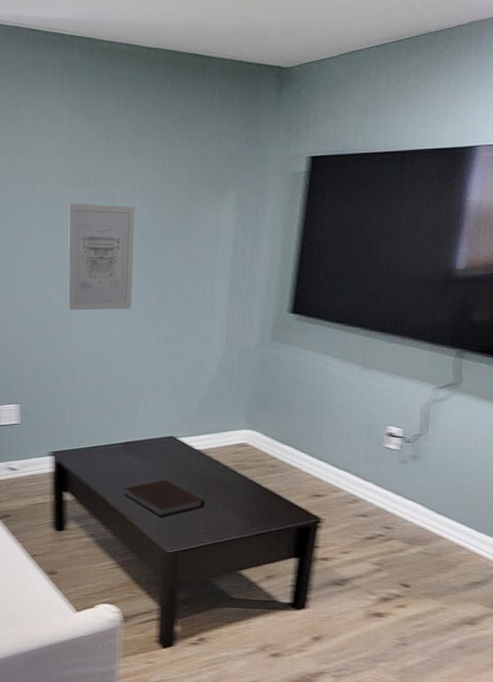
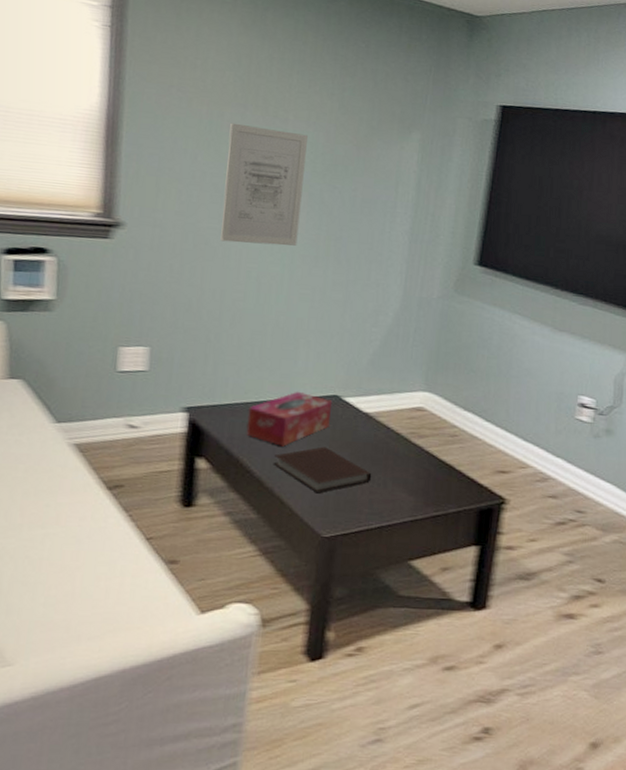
tissue box: none [101,434,168,481] -> present [246,391,332,447]

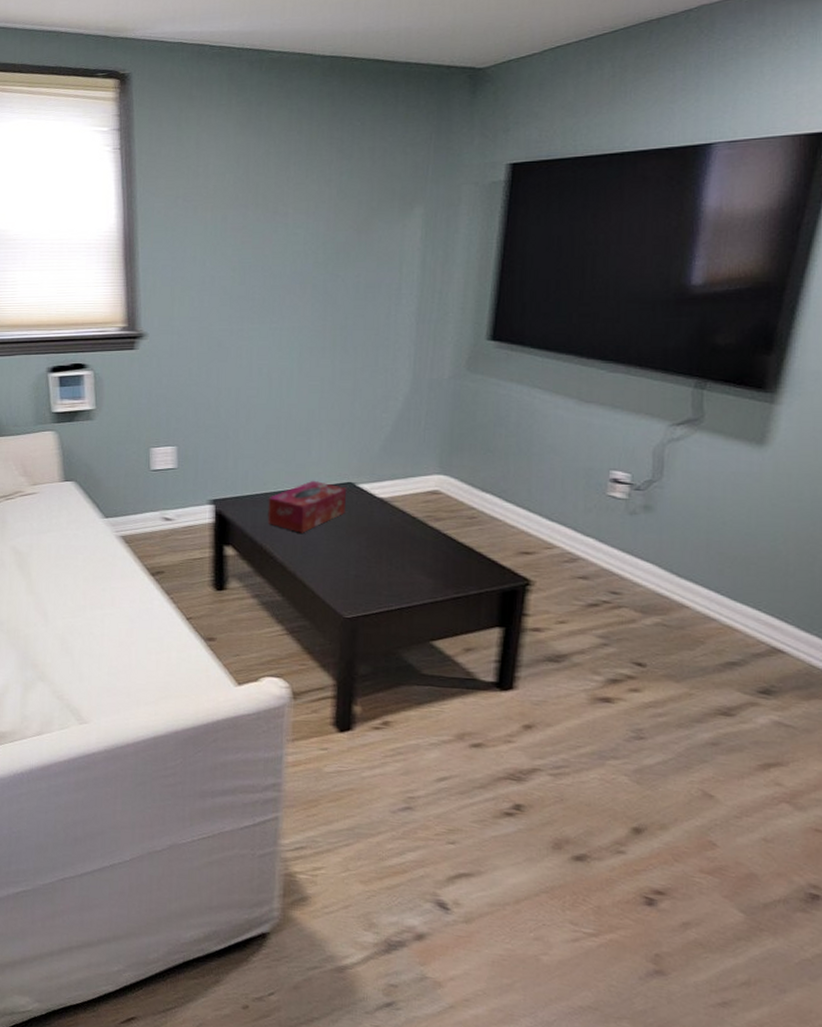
wall art: present [220,122,308,246] -> none [232,224,308,342]
notebook: present [274,446,372,494] -> none [295,532,390,577]

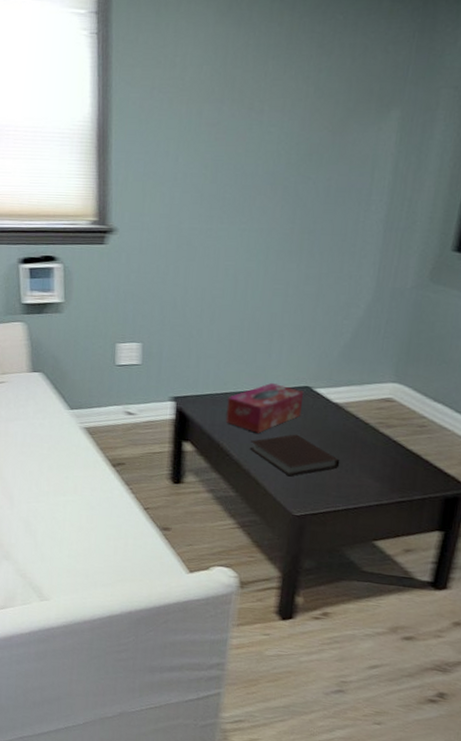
notebook: none [295,532,390,577] -> present [250,434,340,477]

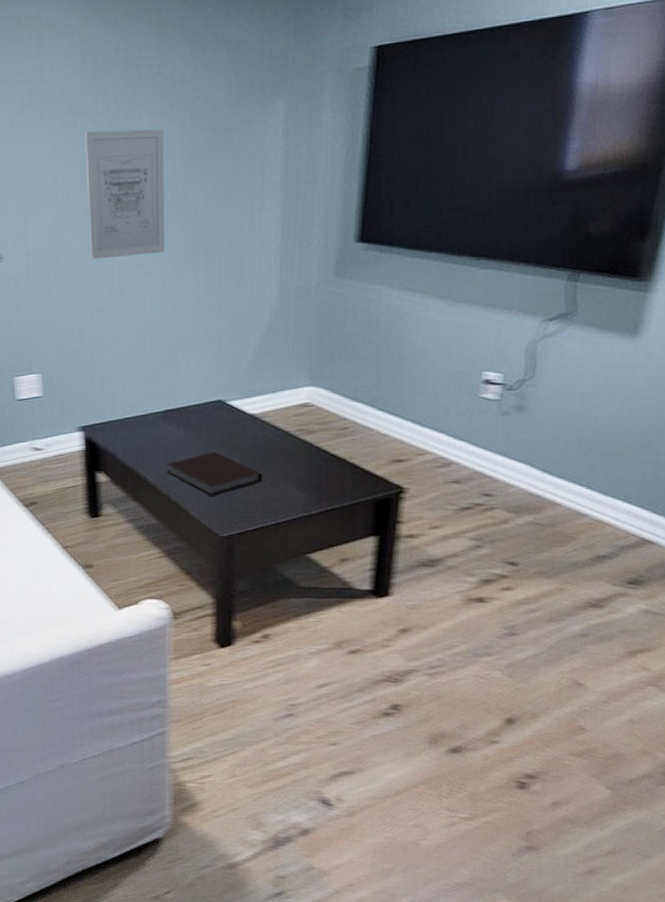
wall art: none [200,120,283,242] -> present [85,128,165,260]
tissue box: present [225,382,303,433] -> none [138,400,216,455]

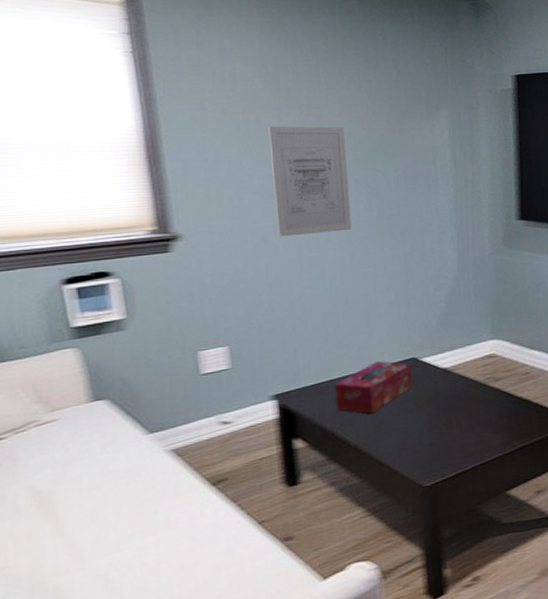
tissue box: none [138,400,216,455] -> present [334,360,412,414]
notebook: present [167,451,263,497] -> none [366,405,459,449]

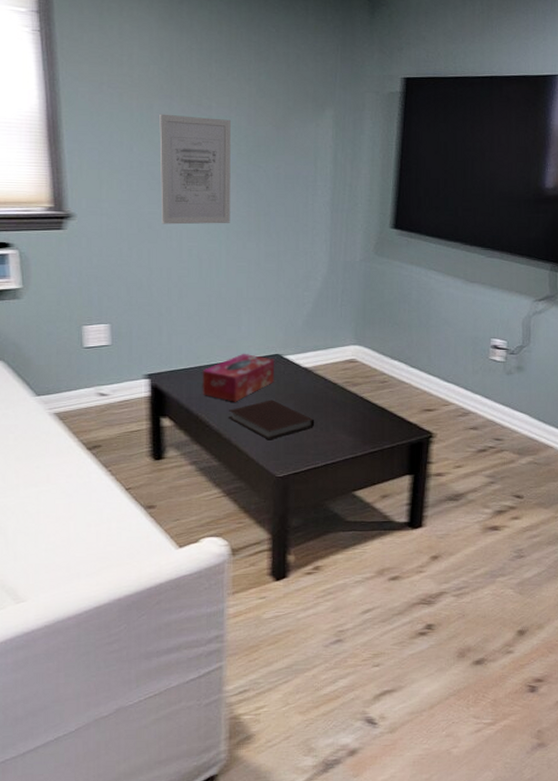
notebook: none [366,405,459,449] -> present [229,400,315,440]

